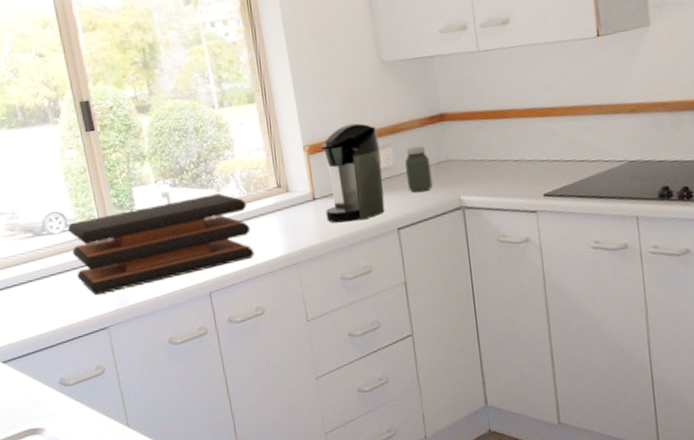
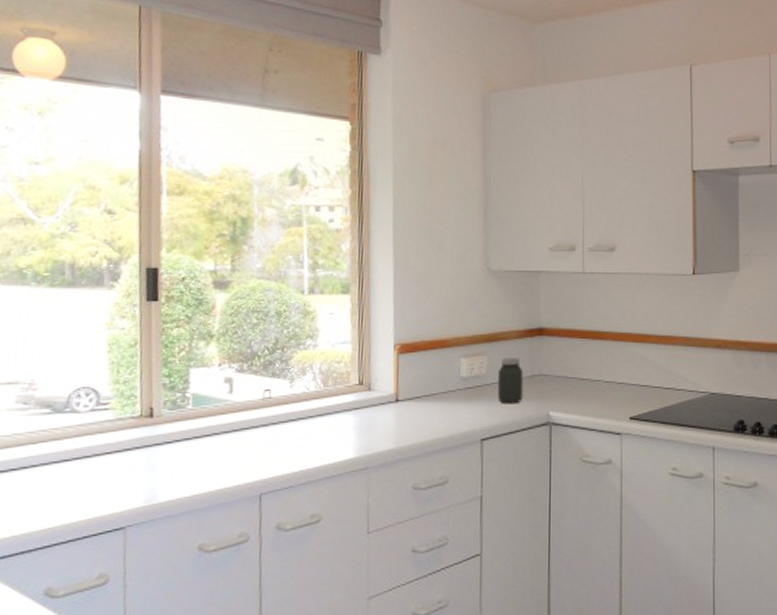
cutting board: present [67,193,255,296] -> none [98,385,321,489]
coffee maker: present [320,123,385,223] -> none [407,327,474,428]

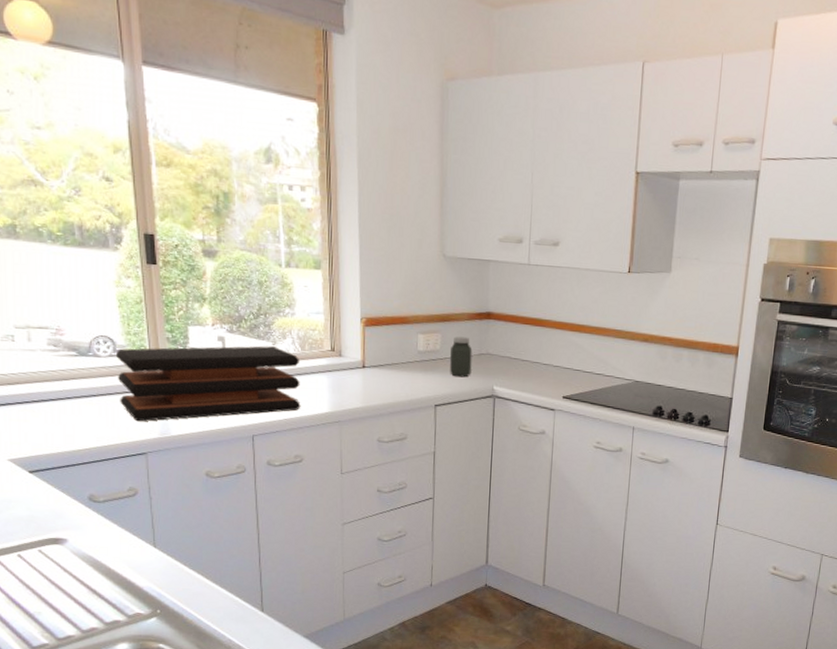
cutting board: none [98,385,321,489] -> present [115,346,301,422]

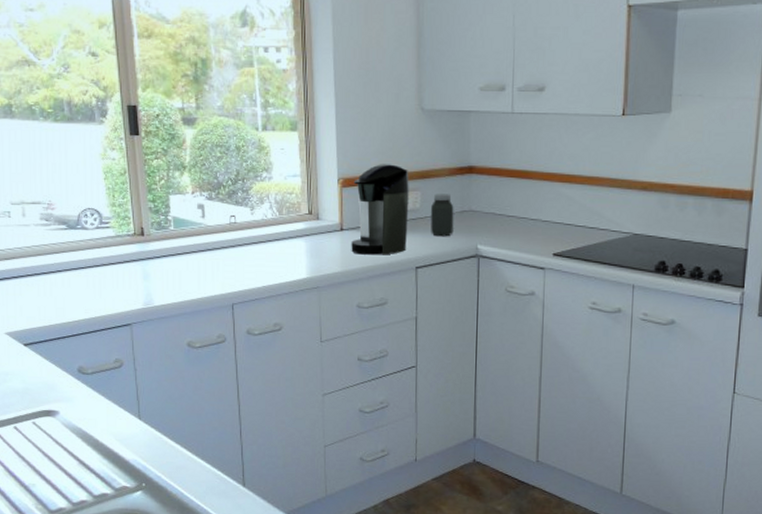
cutting board: present [115,346,301,422] -> none [101,212,279,293]
coffee maker: none [373,306,430,393] -> present [351,164,409,255]

